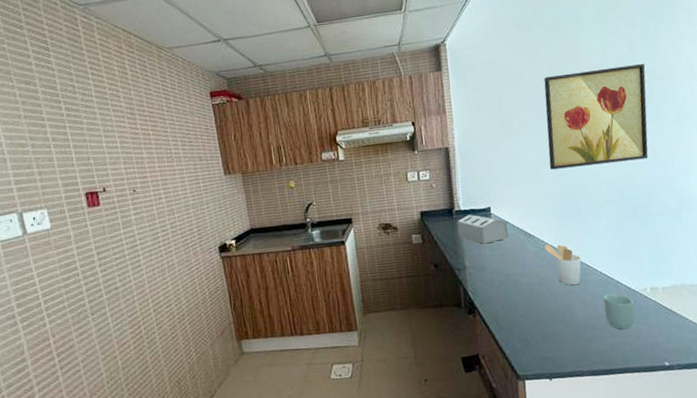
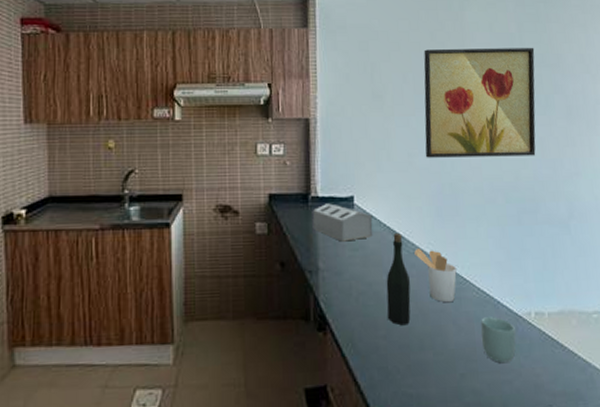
bottle: none [522,234,544,306] -> present [386,233,411,326]

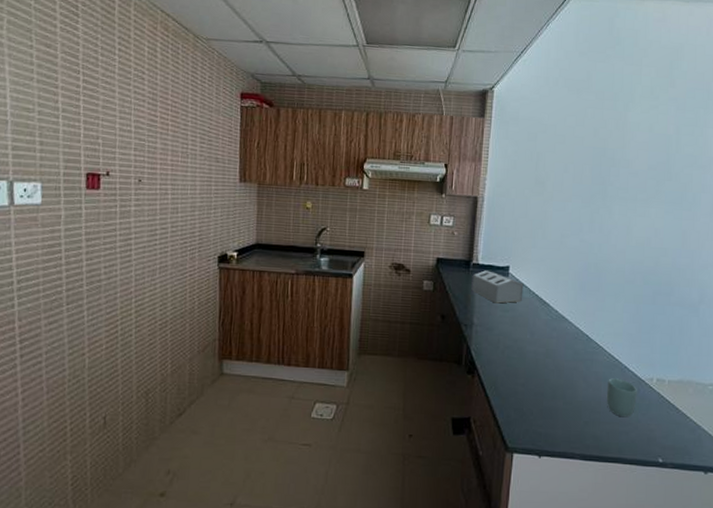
bottle: present [386,233,411,326] -> none [528,301,550,377]
utensil holder: present [413,247,457,303] -> none [556,314,592,363]
wall art: present [423,47,536,158] -> none [576,144,689,246]

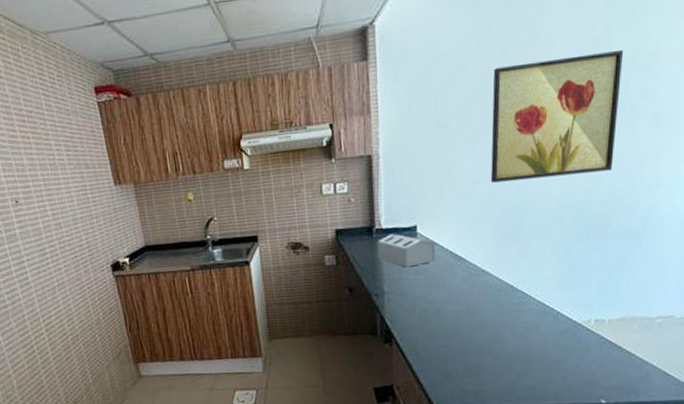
wall art: none [576,144,689,246] -> present [490,49,624,183]
cup: present [606,378,637,418] -> none [538,325,573,364]

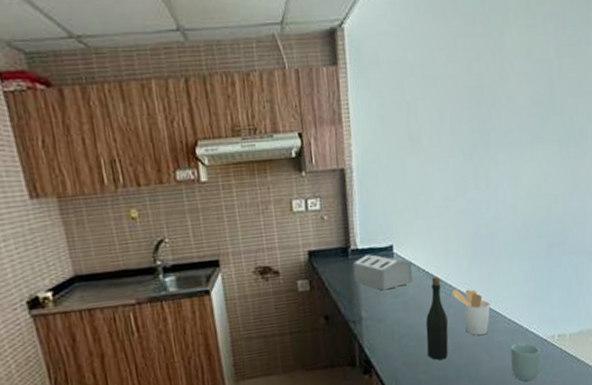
bottle: none [447,257,471,336] -> present [425,277,449,361]
utensil holder: none [475,268,518,316] -> present [450,288,490,336]
wall art: present [490,49,624,183] -> none [461,74,572,200]
cup: none [538,325,573,364] -> present [510,343,541,382]

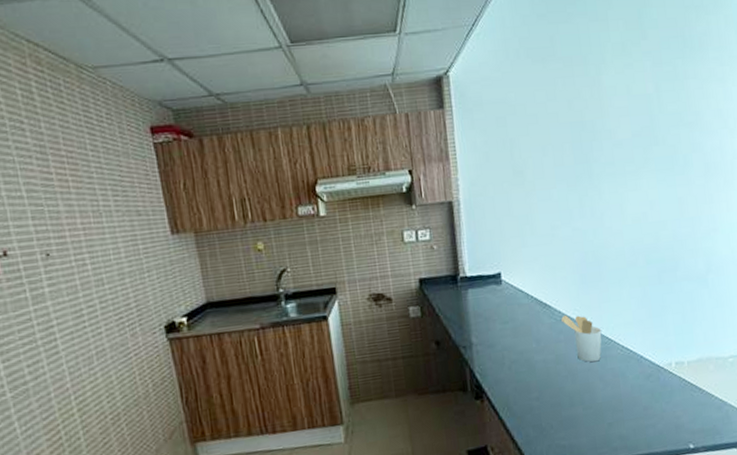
toaster: present [352,254,413,291] -> none [462,282,521,317]
bottle: present [425,277,449,361] -> none [536,303,561,387]
cup: present [510,343,541,382] -> none [625,370,659,411]

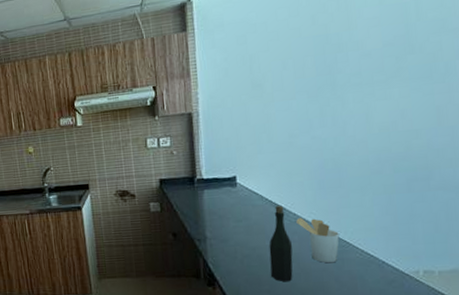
bottle: none [536,303,561,387] -> present [269,206,293,282]

